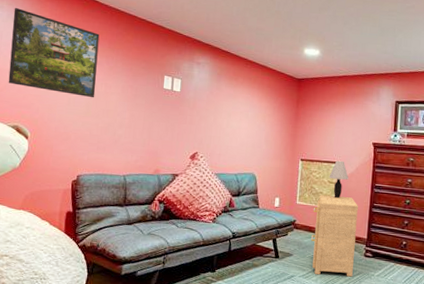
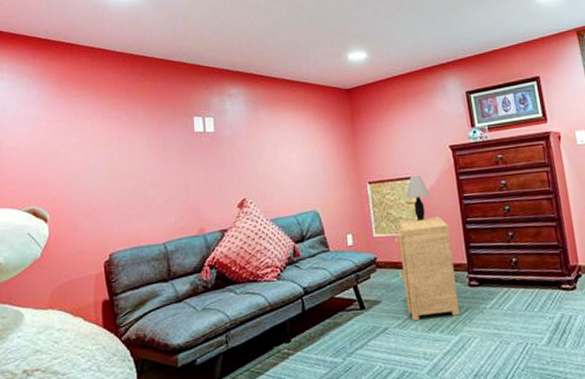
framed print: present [8,8,100,98] -> none [16,75,118,162]

